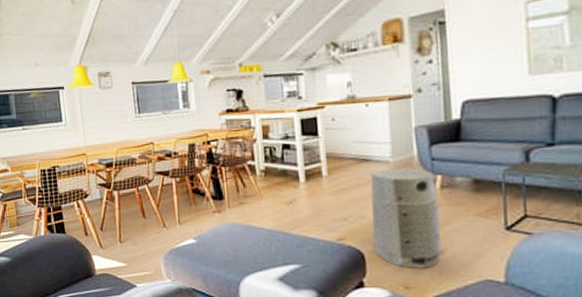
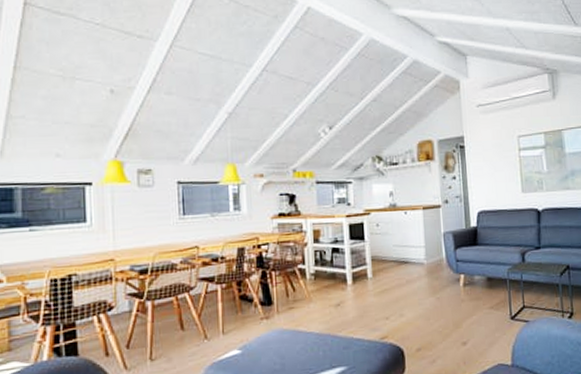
air purifier: present [370,167,442,268] -> none [408,268,465,361]

